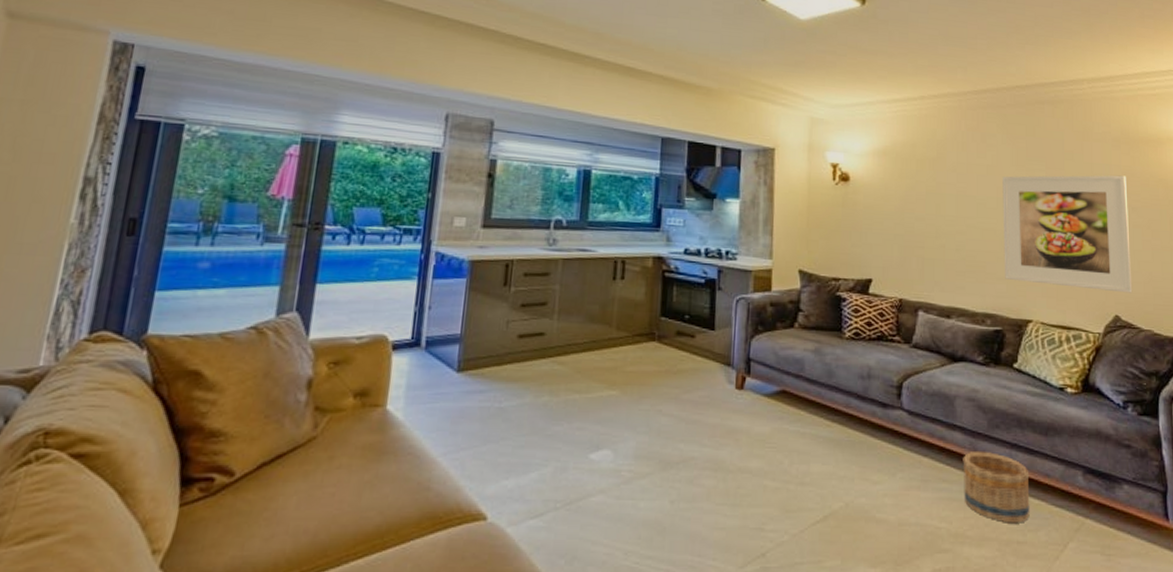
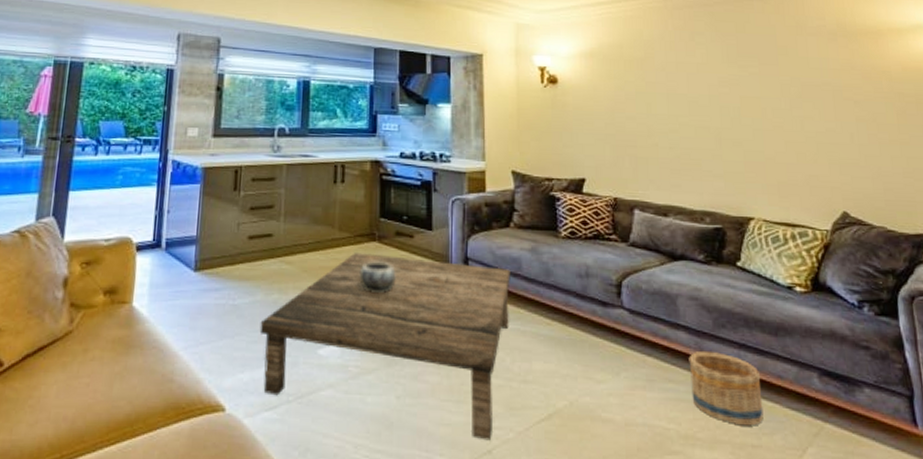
coffee table: none [527,353,793,544] -> present [259,253,511,441]
decorative bowl: none [636,363,675,394] -> present [359,262,396,293]
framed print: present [1002,175,1133,293] -> none [714,68,861,189]

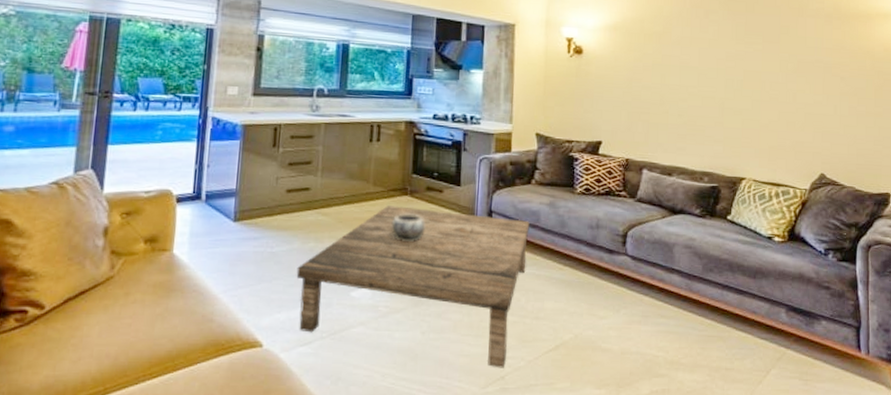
basket: present [688,352,764,426] -> none [679,292,739,353]

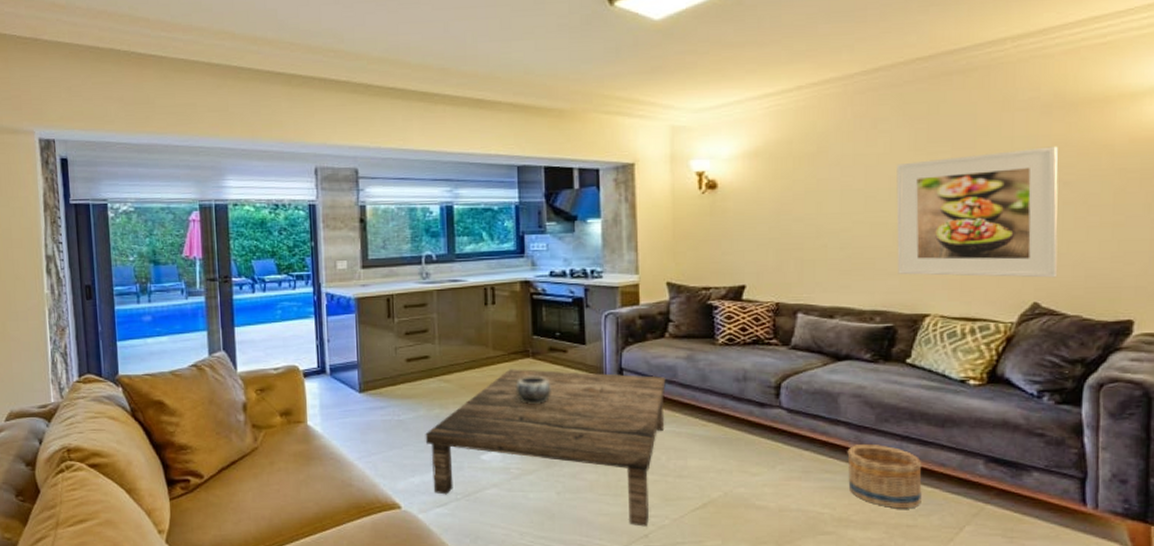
basket: none [679,292,739,353] -> present [847,445,922,509]
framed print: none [721,48,838,154] -> present [896,146,1058,278]

